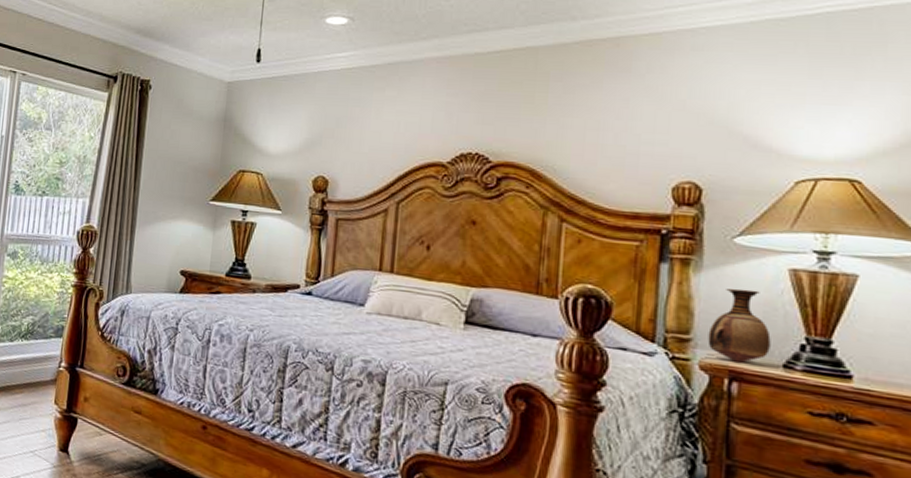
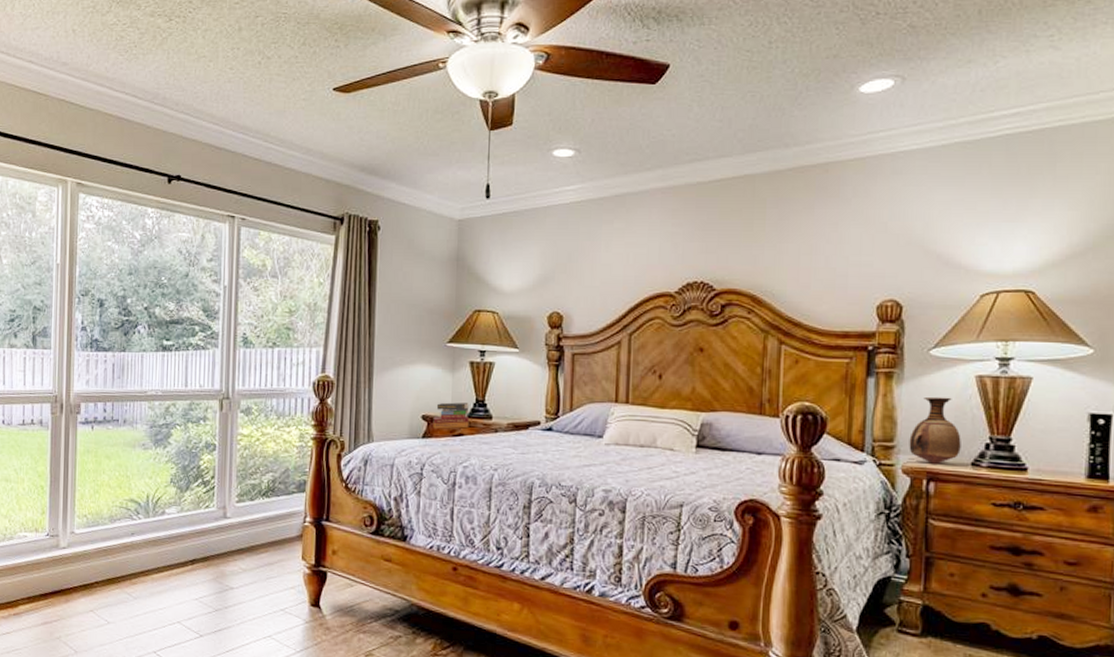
books: none [190,259,228,287] -> present [433,402,470,429]

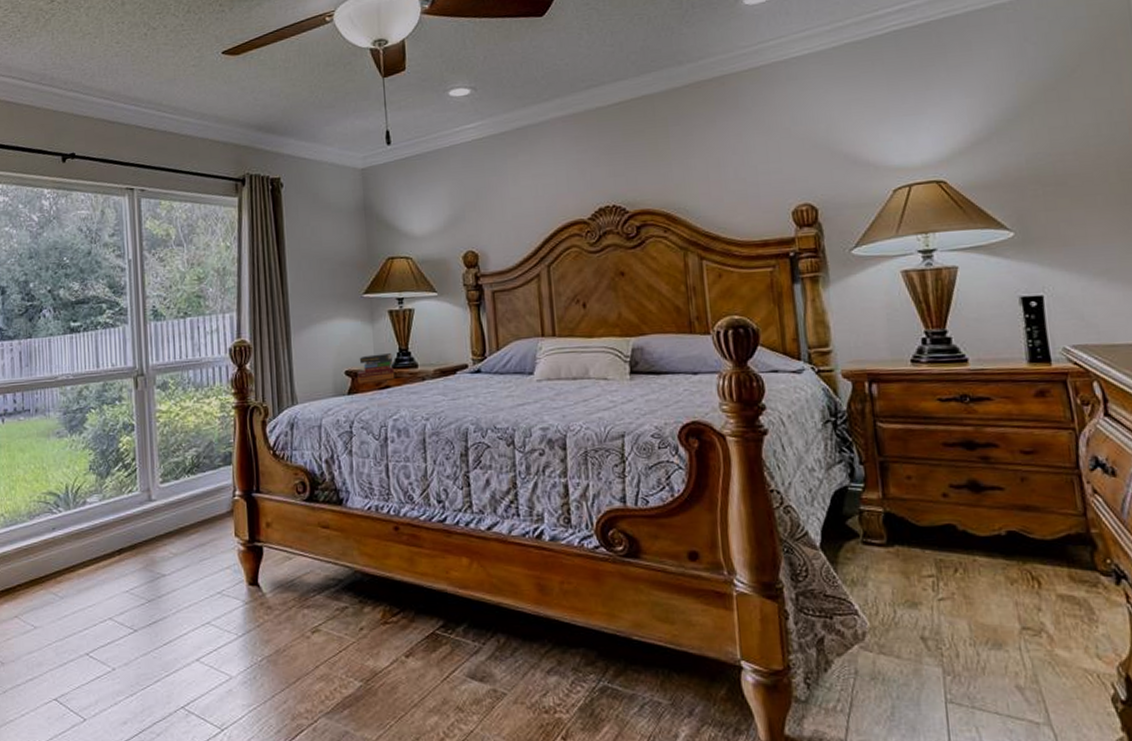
vase: present [909,396,961,466] -> none [844,295,898,366]

